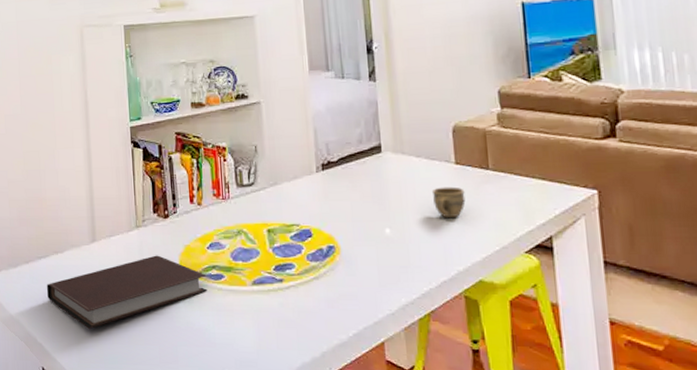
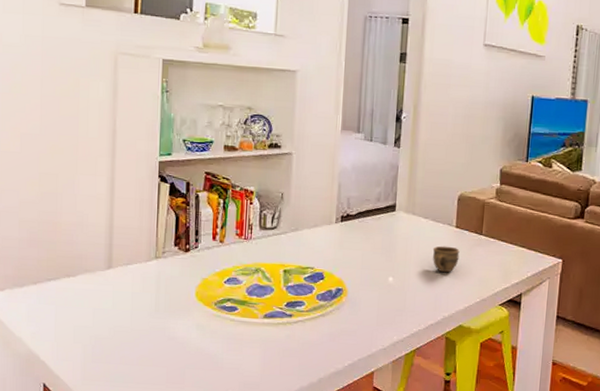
notebook: present [47,255,208,329] -> none [55,285,221,350]

